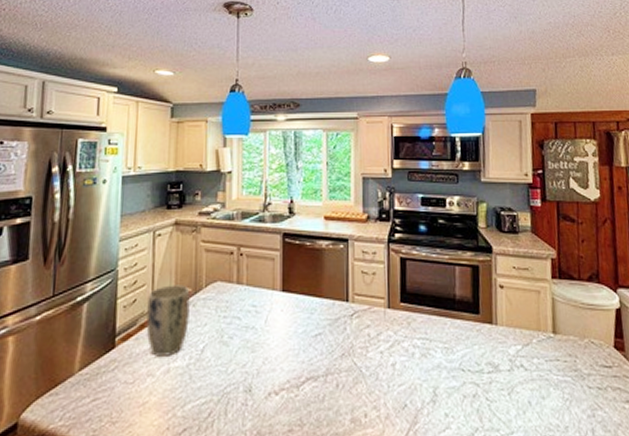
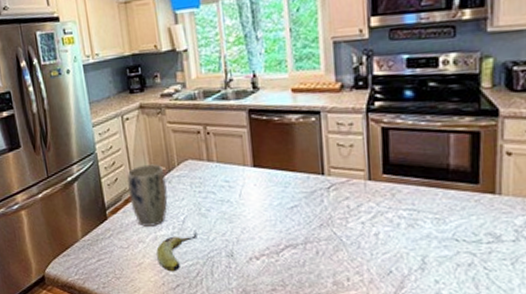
fruit: none [166,360,215,413] -> present [156,229,197,272]

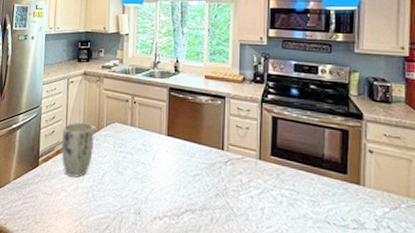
fruit: present [156,229,197,272] -> none [74,185,112,223]

